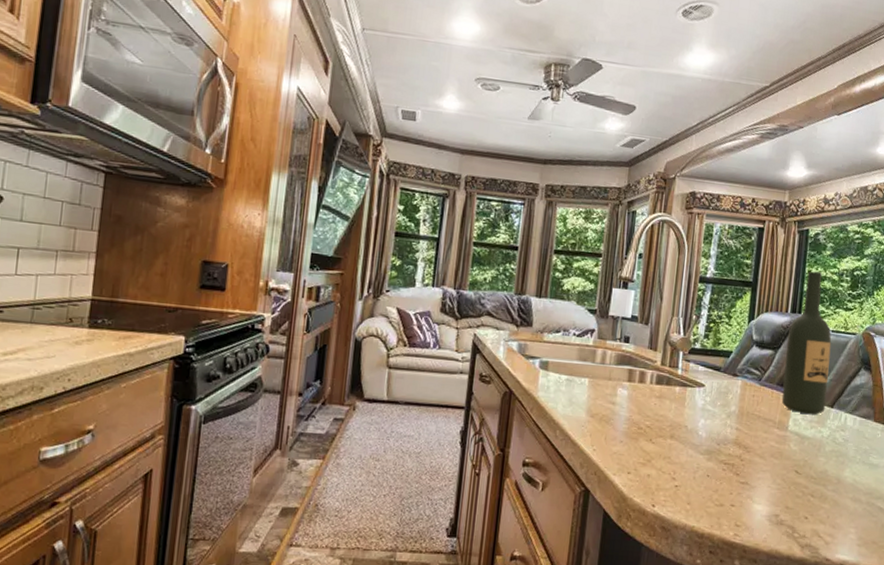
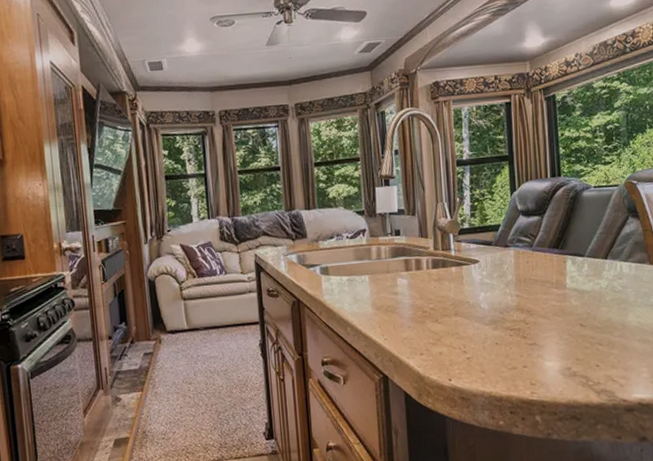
wine bottle: present [781,271,832,415] -> none [551,133,600,270]

